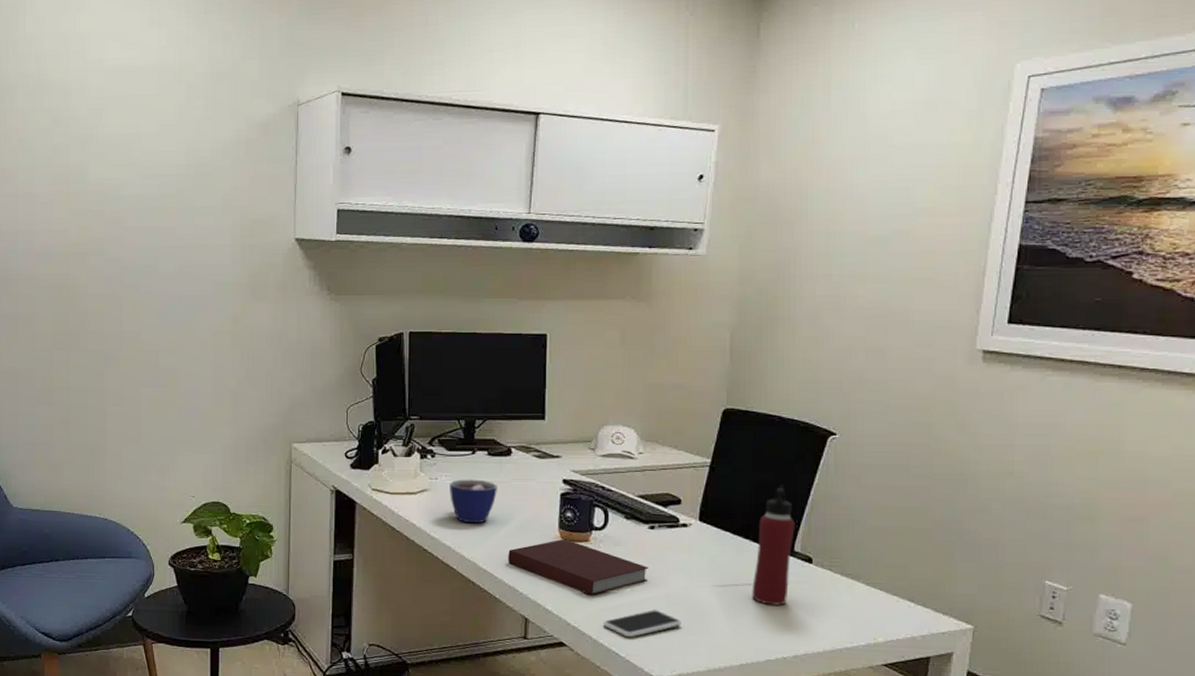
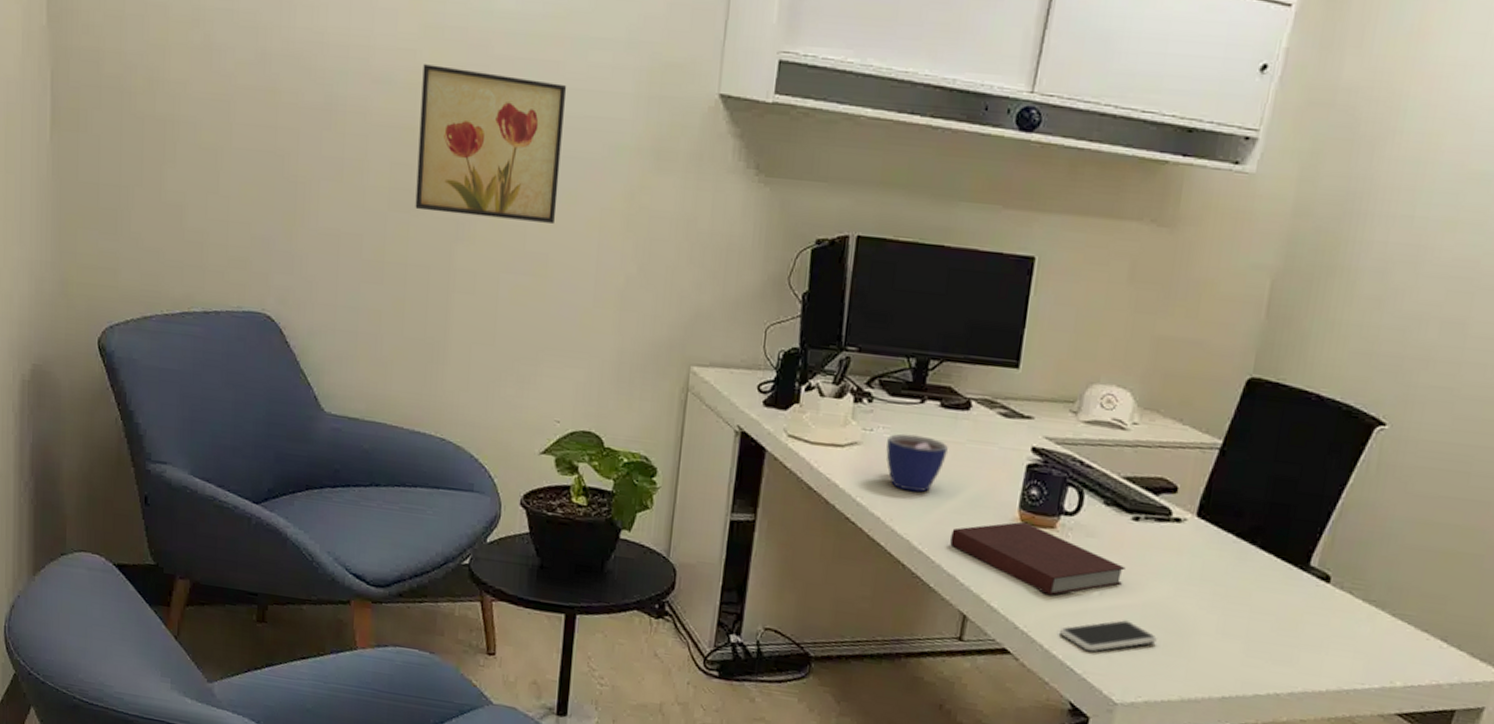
wall art: none [73,239,181,347] -> present [415,64,567,223]
water bottle: present [752,485,795,606] -> none [1248,481,1317,631]

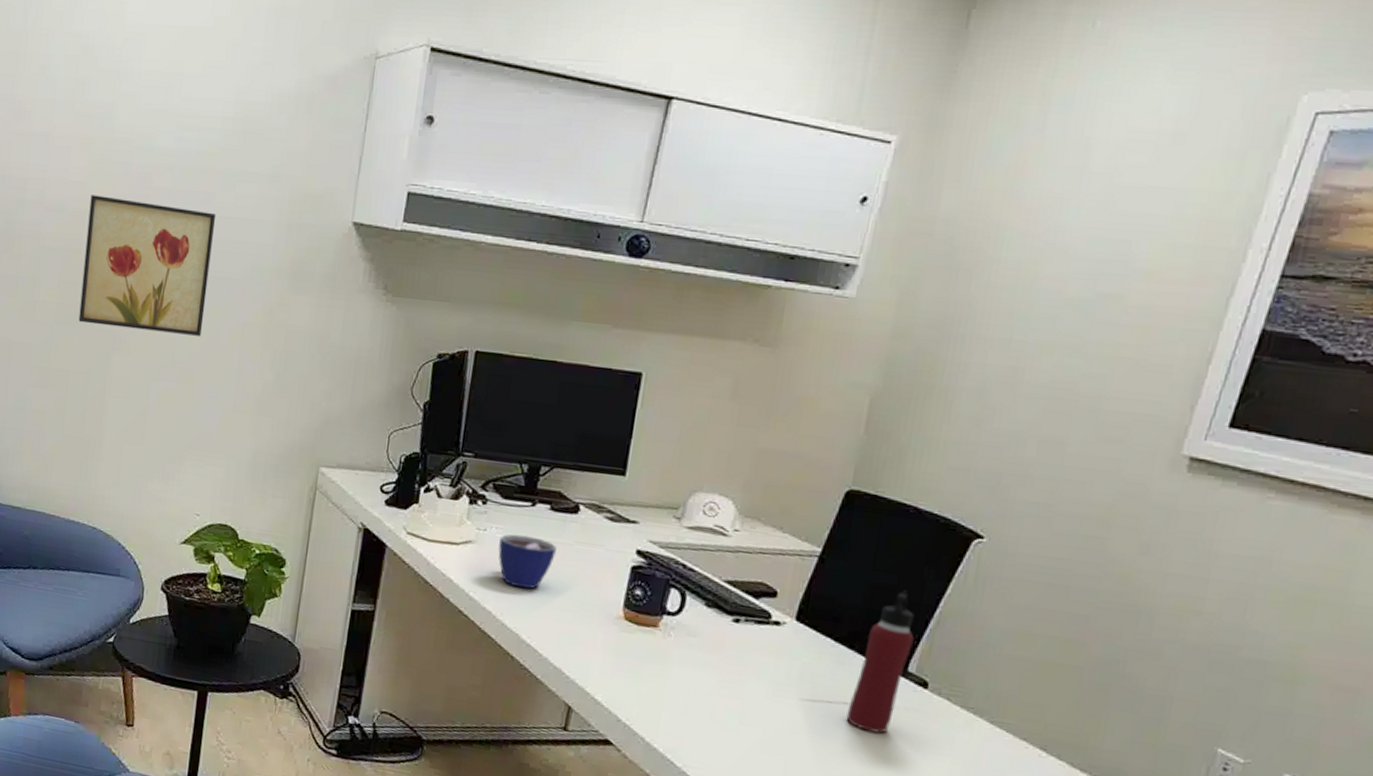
notebook: present [950,521,1126,596] -> none [557,619,726,692]
smartphone: present [1060,620,1157,652] -> none [661,717,756,747]
water bottle: none [1248,481,1317,631] -> present [846,590,915,733]

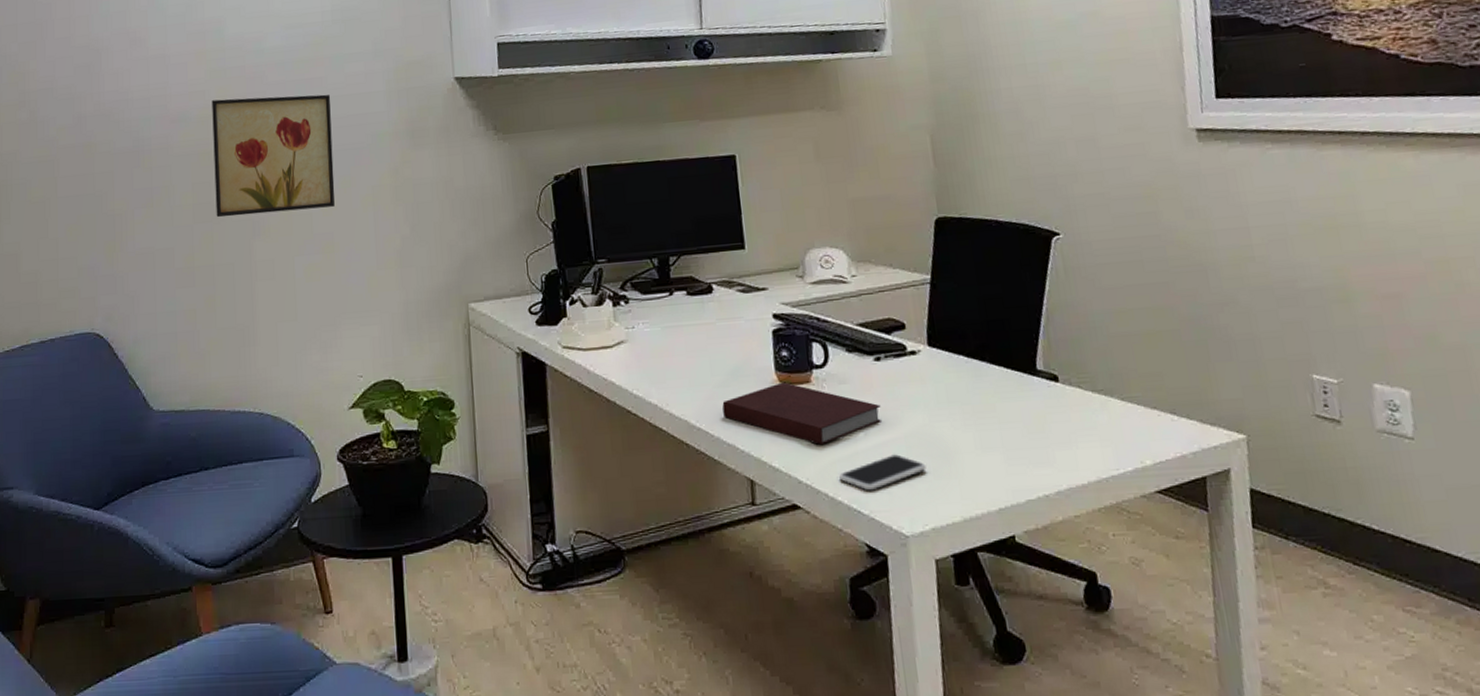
cup: present [498,533,557,590] -> none [648,323,702,376]
notebook: none [557,619,726,692] -> present [722,382,881,446]
smartphone: none [661,717,756,747] -> present [839,454,926,491]
water bottle: present [846,590,915,733] -> none [993,296,1039,435]

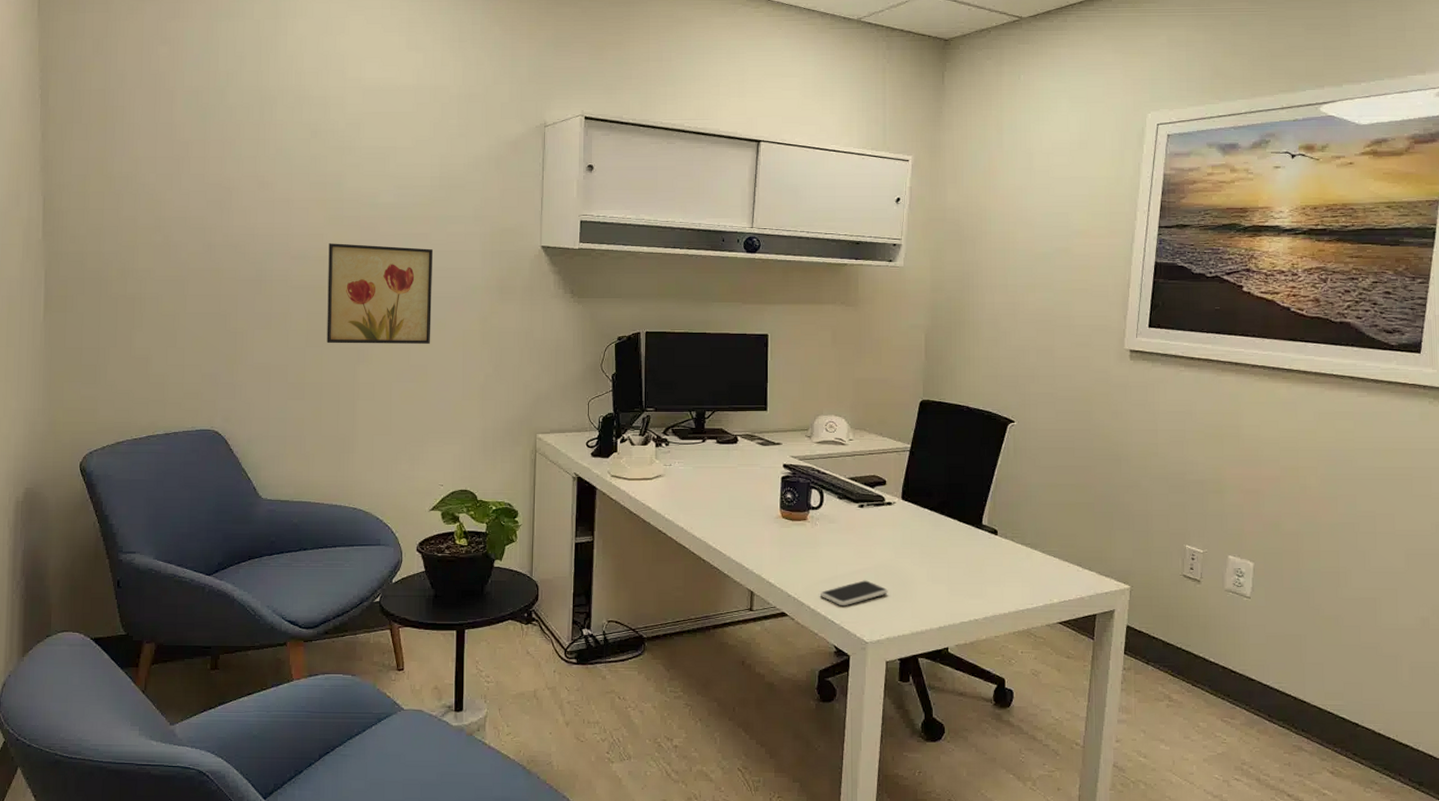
notebook: present [722,382,881,446] -> none [735,518,859,569]

